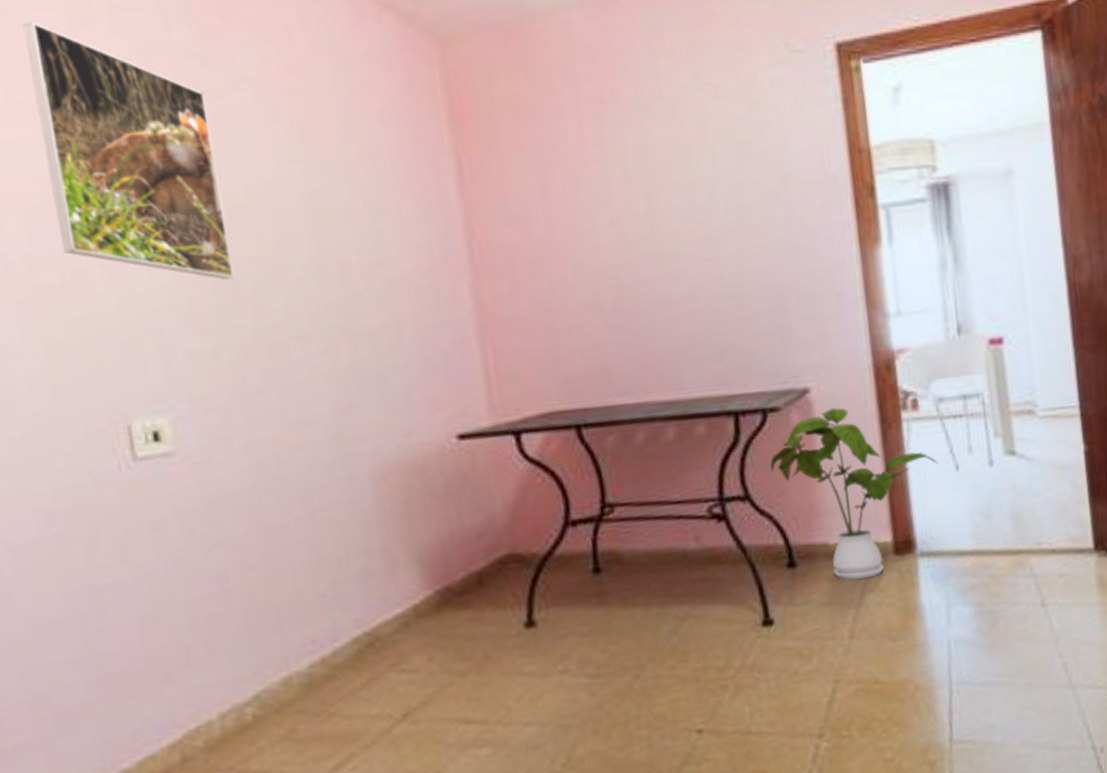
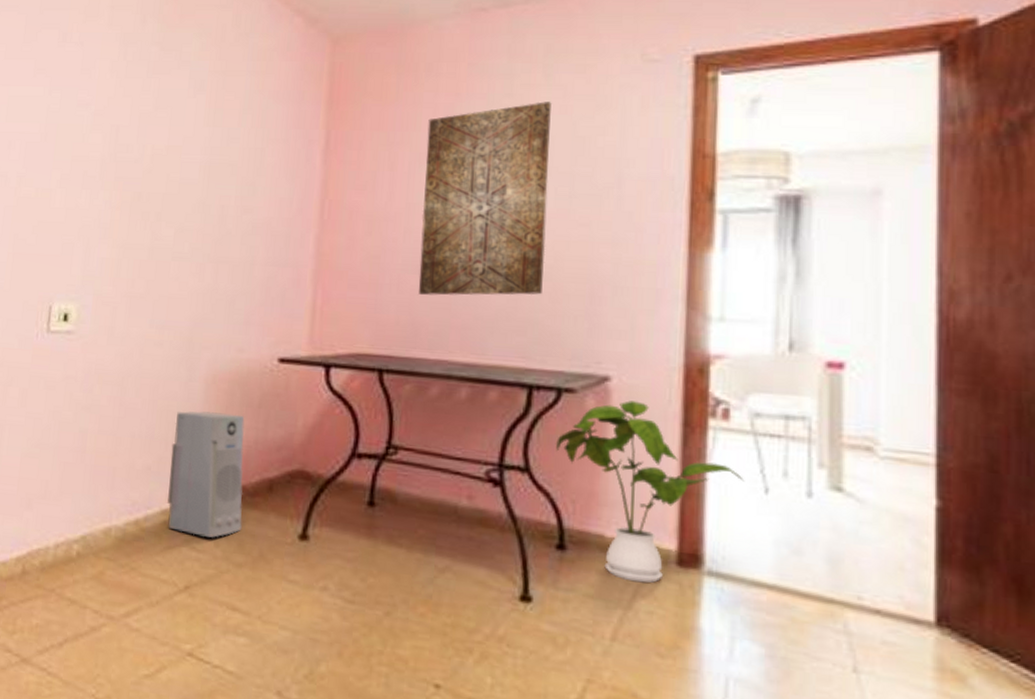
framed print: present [22,20,235,280] -> none [42,16,156,208]
air purifier: none [344,508,457,658] -> present [167,411,245,538]
wall art: none [575,103,731,335] -> present [418,102,551,296]

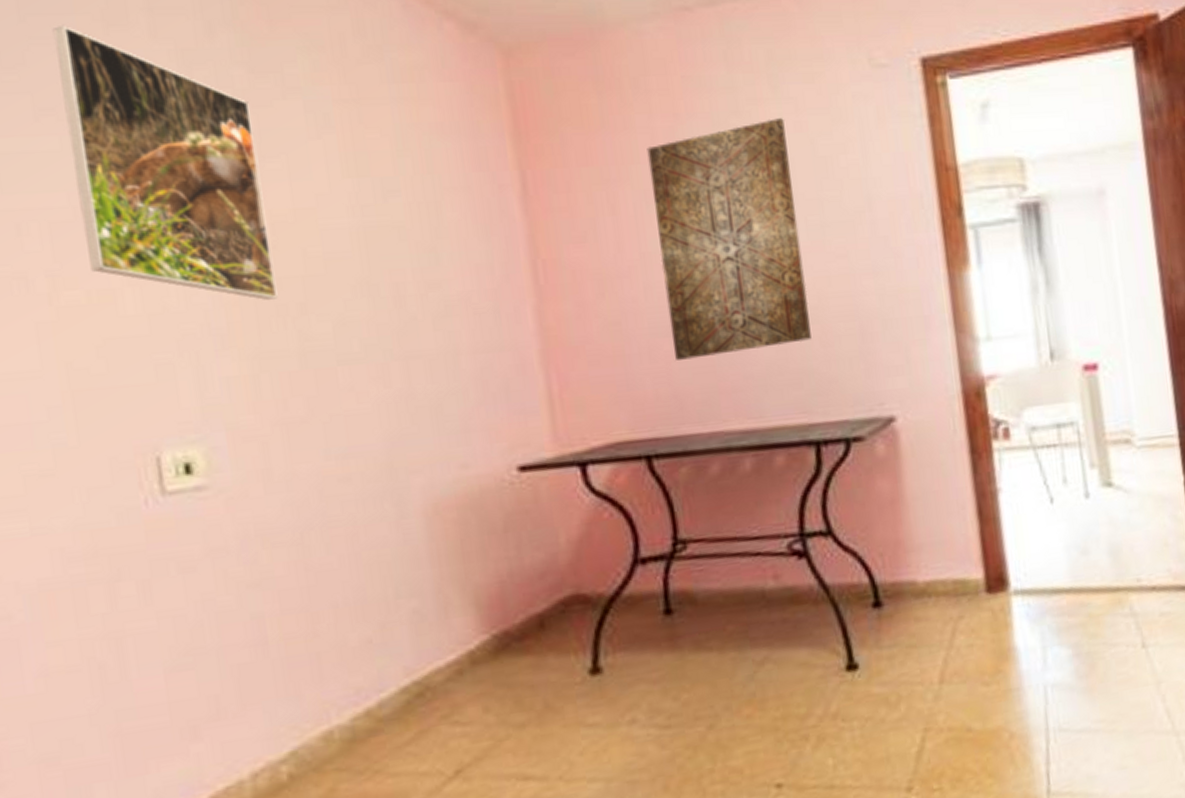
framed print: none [42,16,156,208] -> present [52,24,278,300]
air purifier: present [167,411,245,538] -> none [393,546,515,709]
house plant: present [556,401,745,584] -> none [854,437,1032,622]

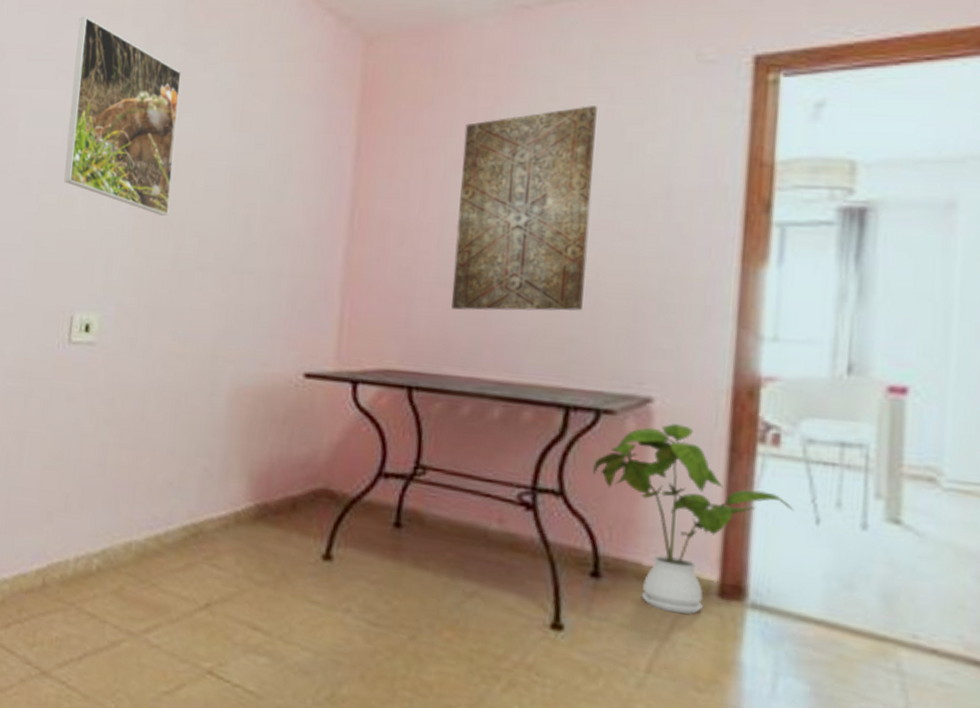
house plant: none [854,437,1032,622] -> present [593,424,795,615]

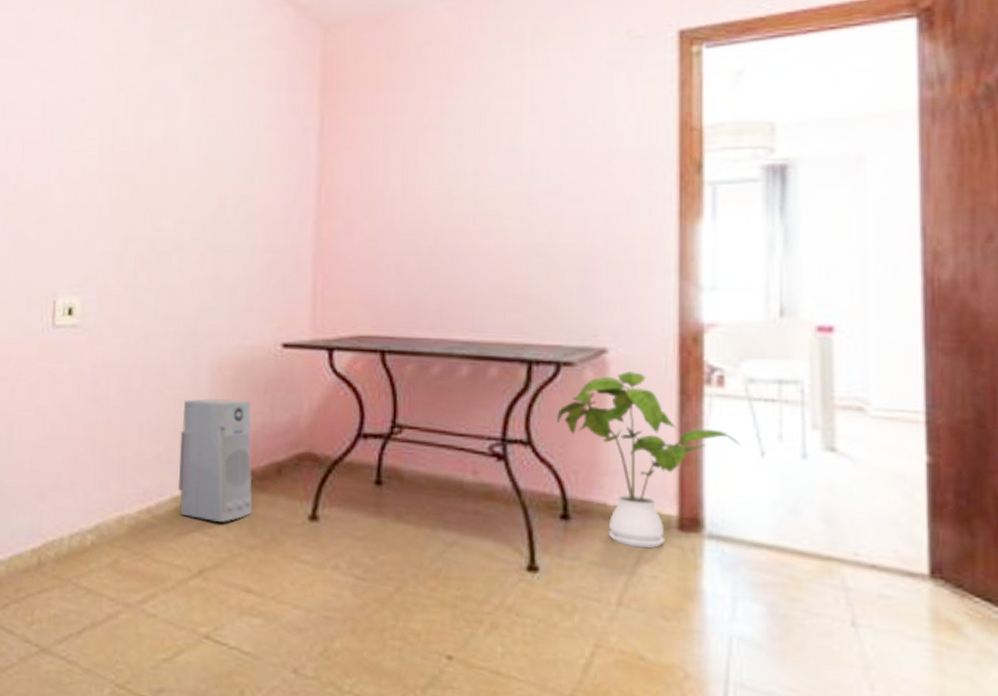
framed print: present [64,15,182,216] -> none [40,12,150,200]
air purifier: none [189,426,269,556] -> present [178,398,253,522]
wall art: present [451,106,597,311] -> none [416,81,540,276]

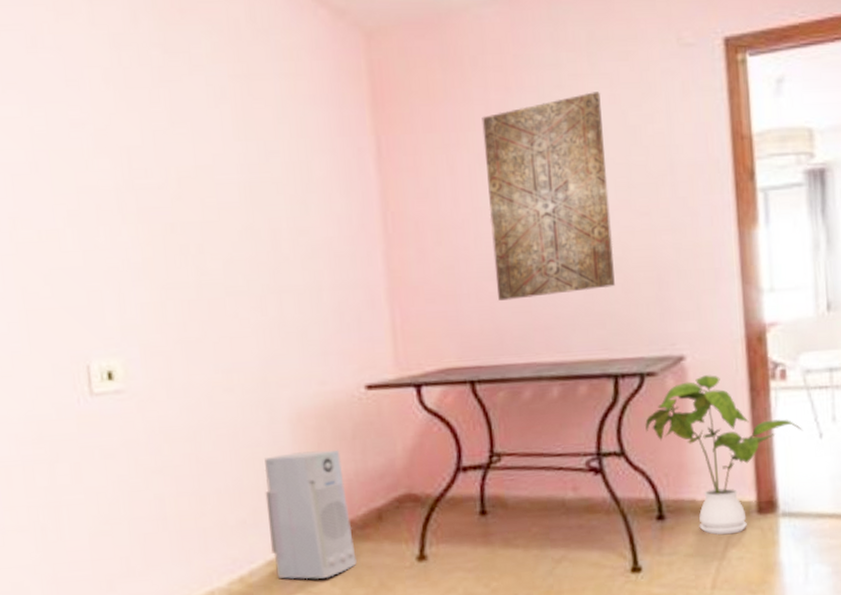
wall art: none [416,81,540,276] -> present [482,92,615,301]

